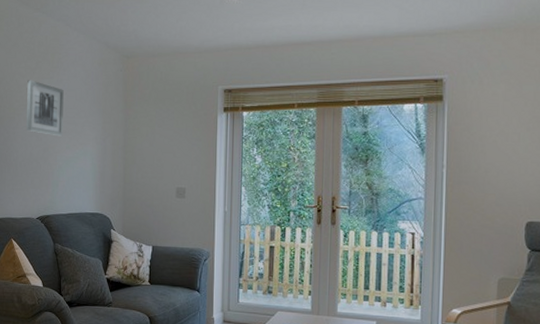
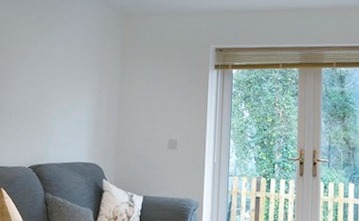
wall art: present [27,80,64,137] -> none [24,32,63,87]

